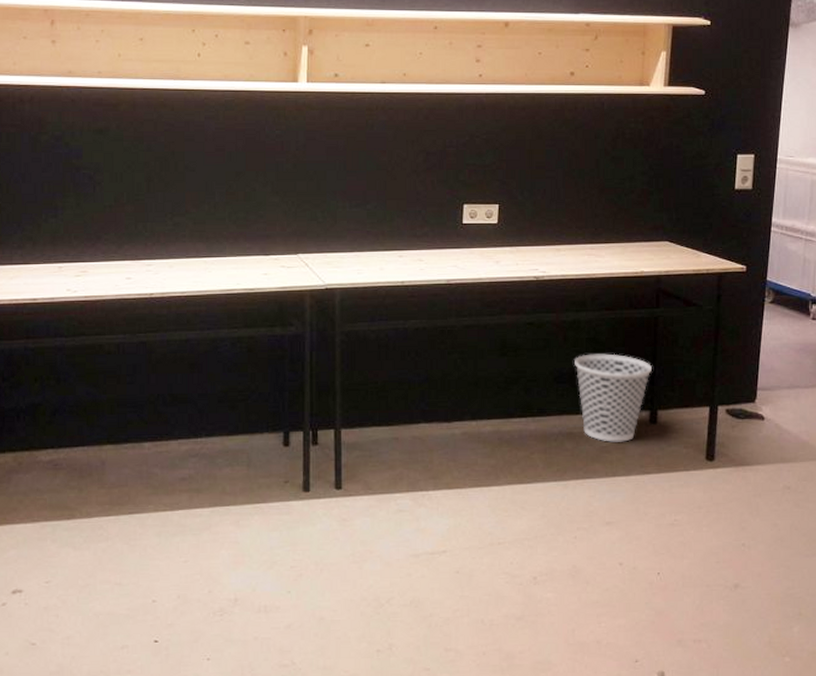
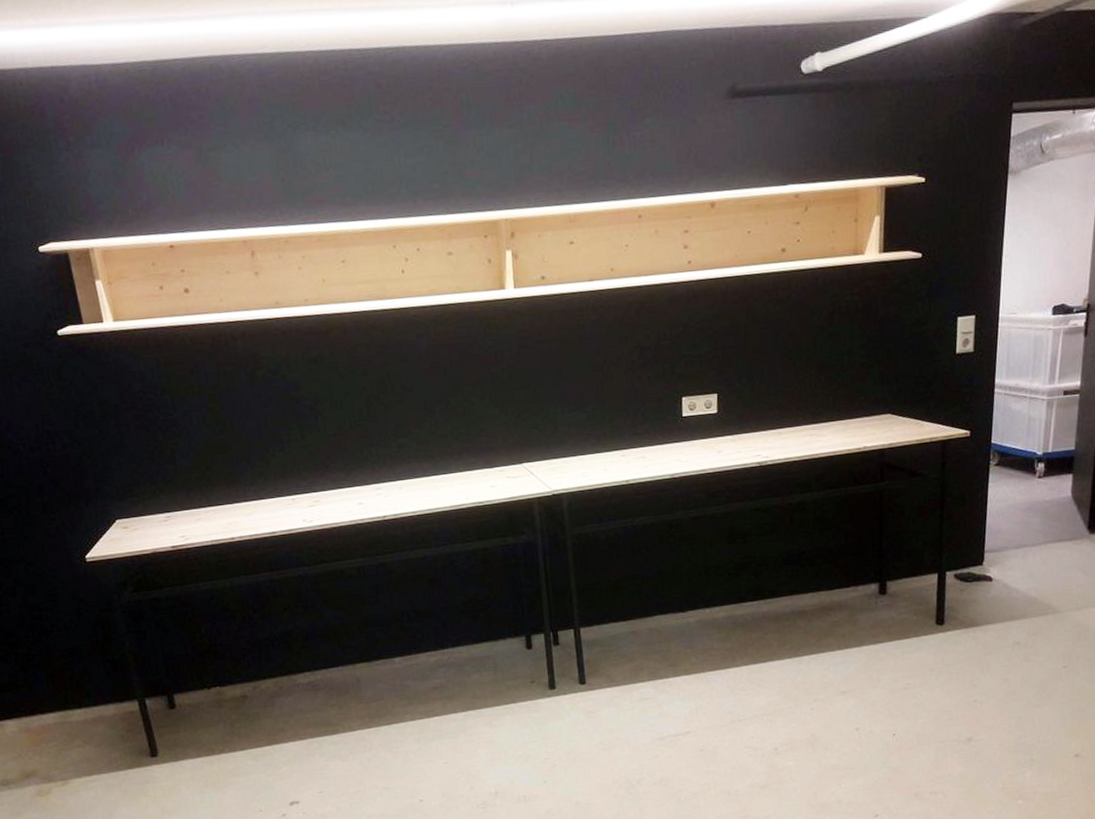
wastebasket: present [575,353,652,442] -> none [802,530,879,617]

